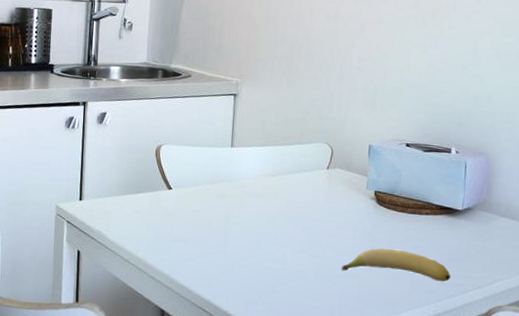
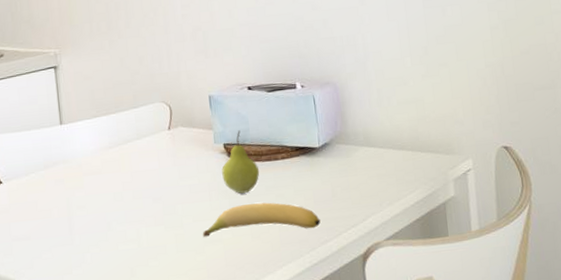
fruit: none [368,181,403,239] -> present [222,130,260,194]

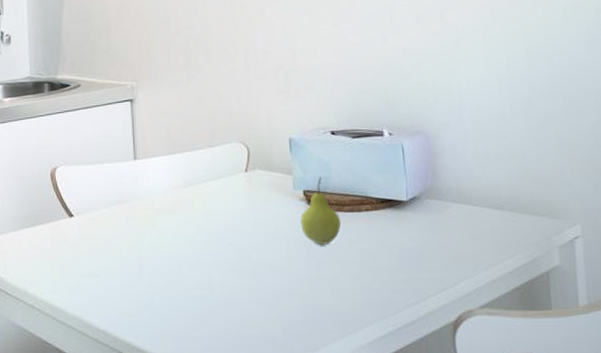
banana: present [202,202,321,237] -> none [277,256,407,289]

